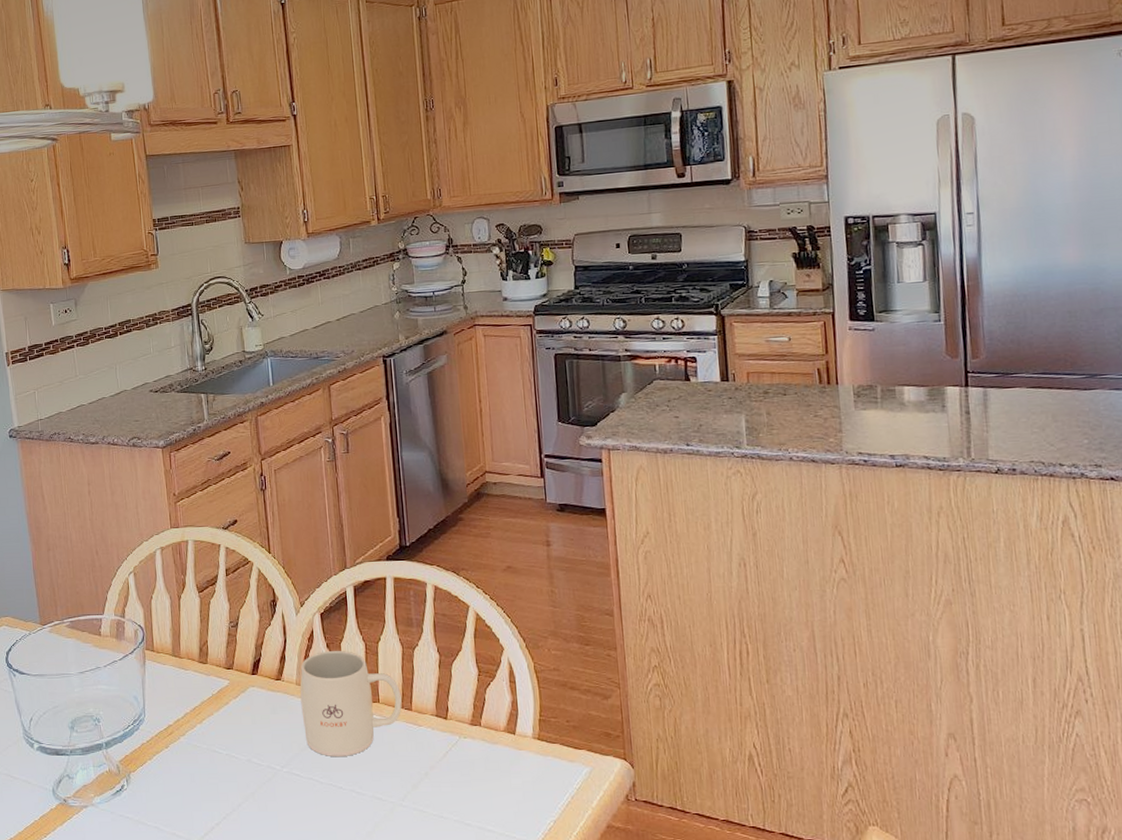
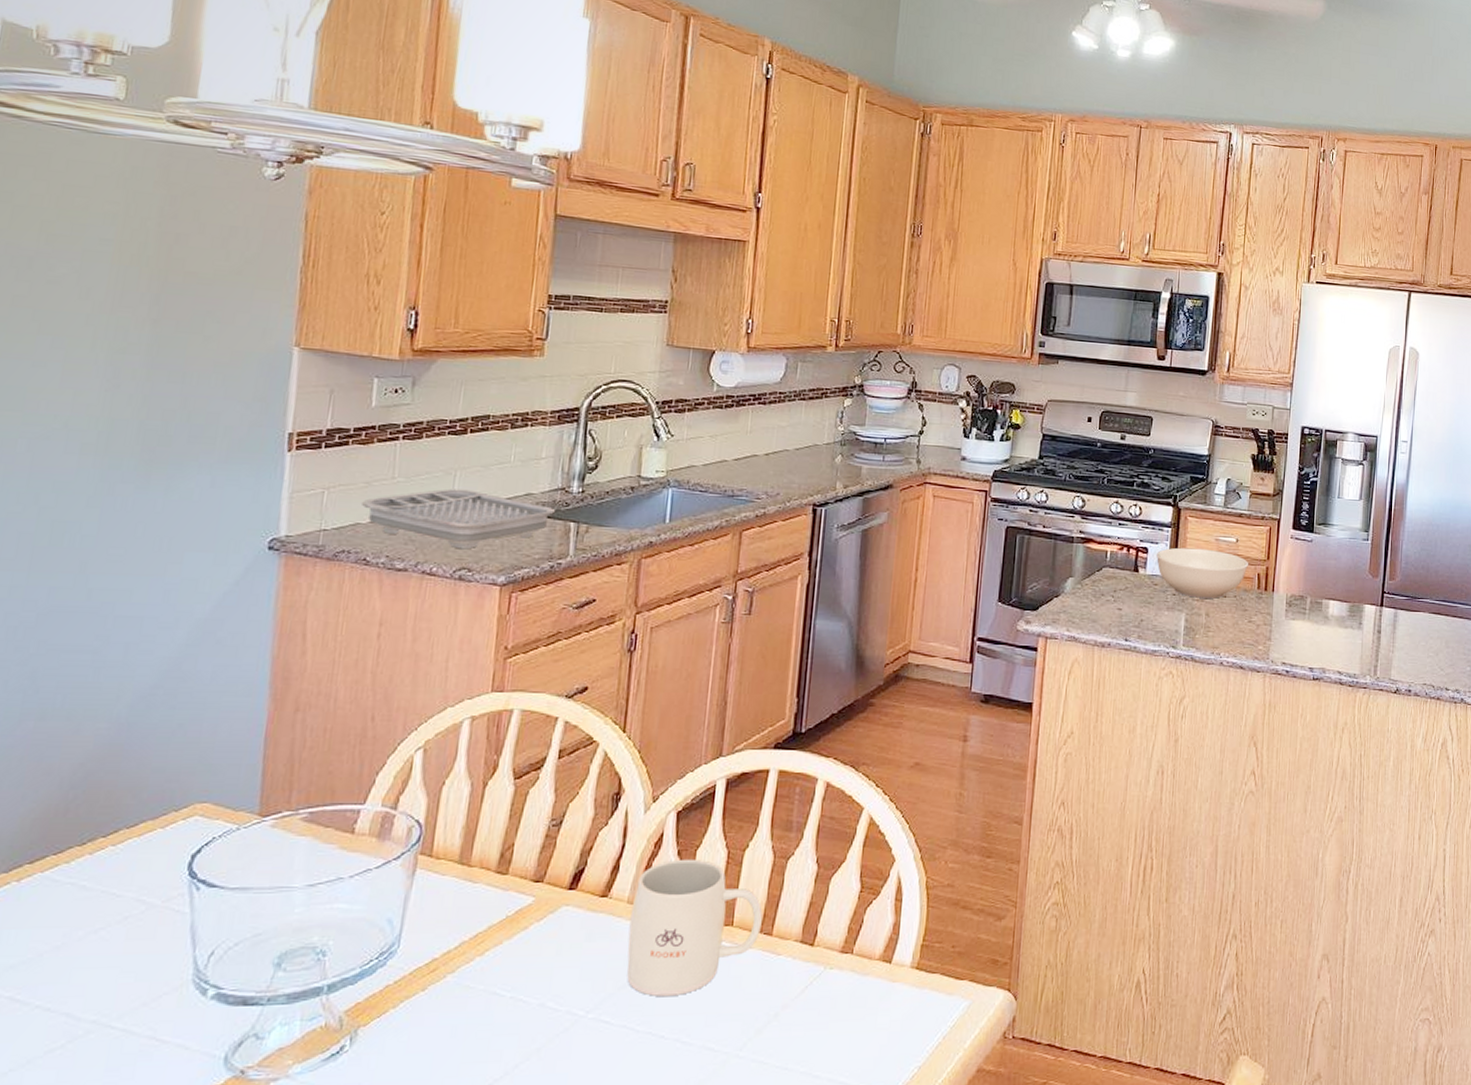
dish rack: none [59,378,189,424] -> present [360,489,555,550]
bowl: none [706,351,807,399] -> present [1157,547,1249,599]

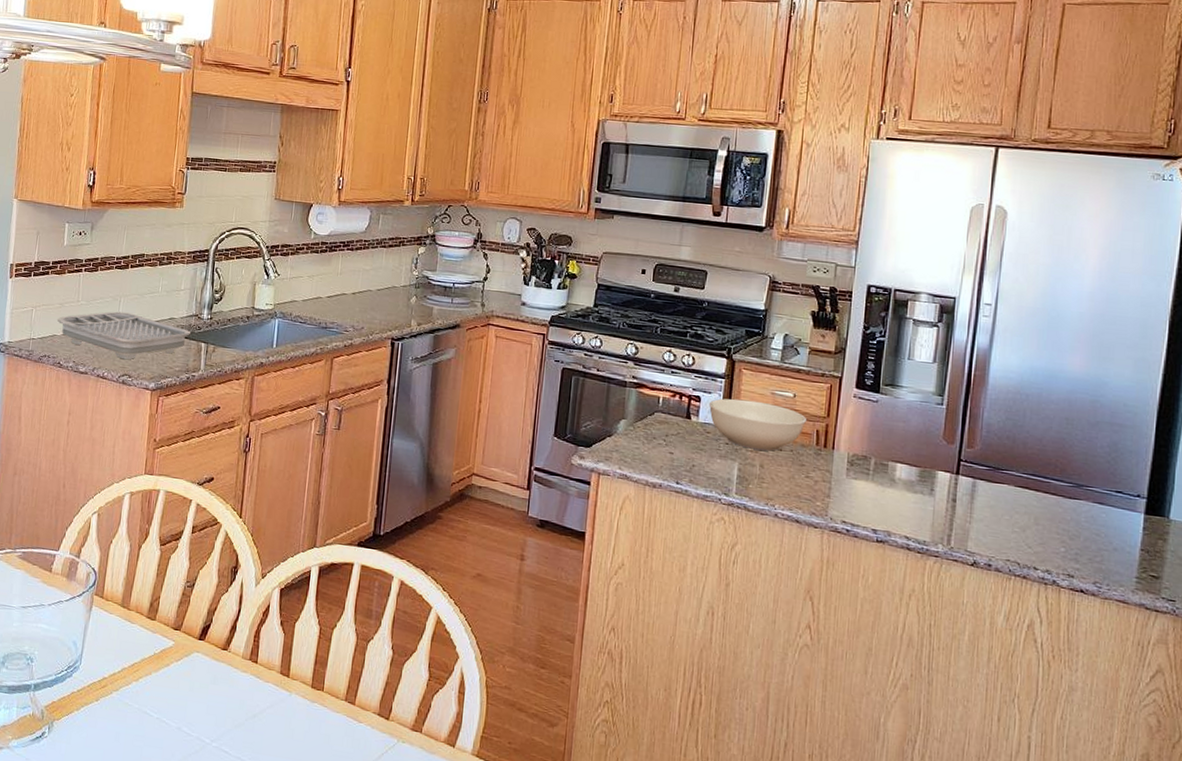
mug: present [627,858,763,997] -> none [241,628,347,742]

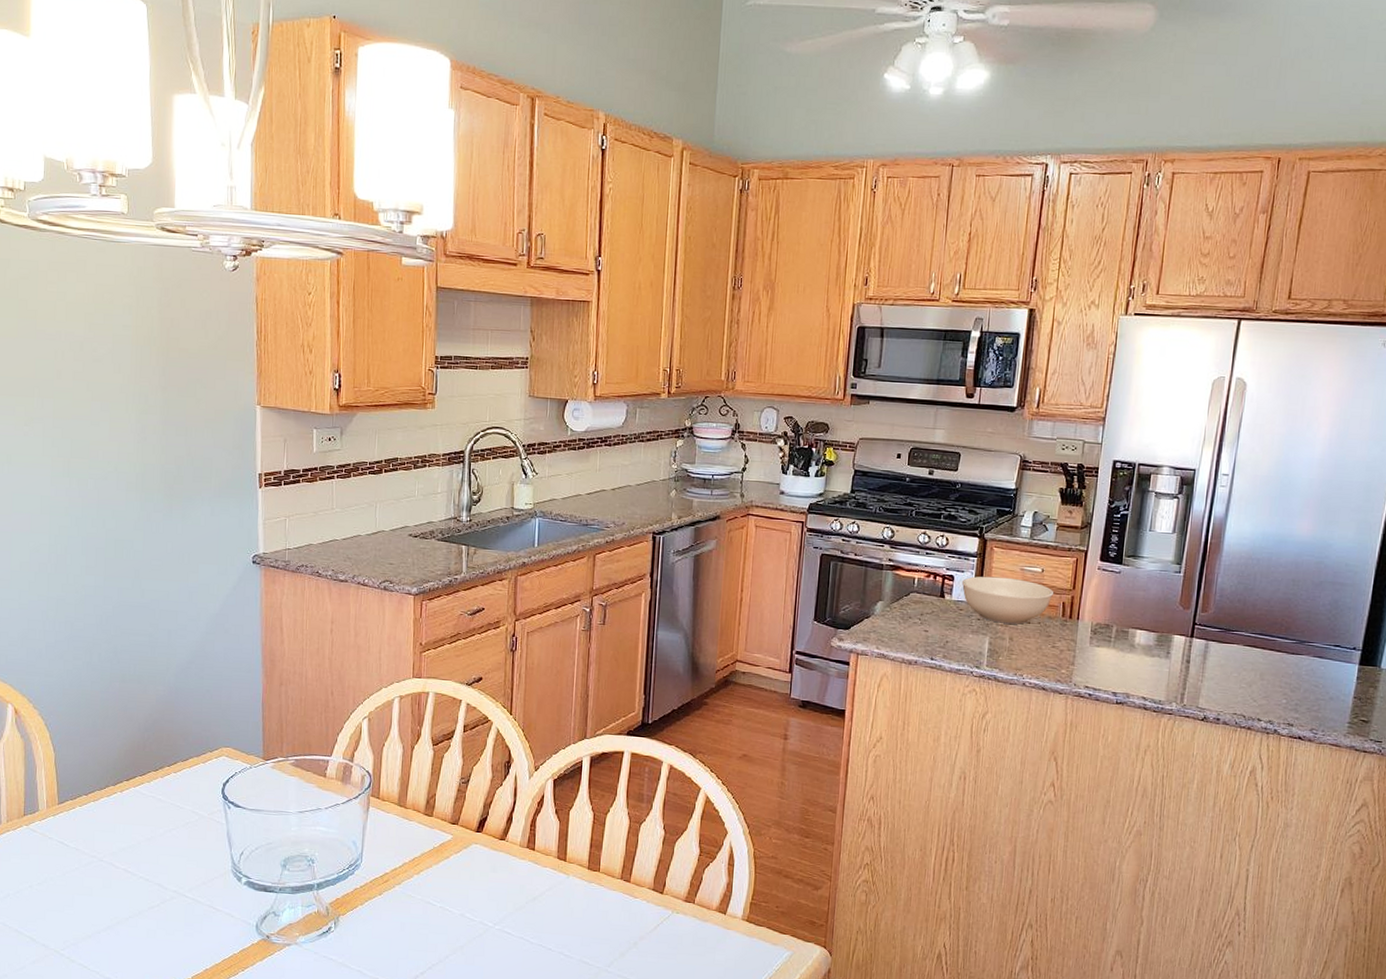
dish rack: present [56,311,190,360] -> none [311,517,450,566]

